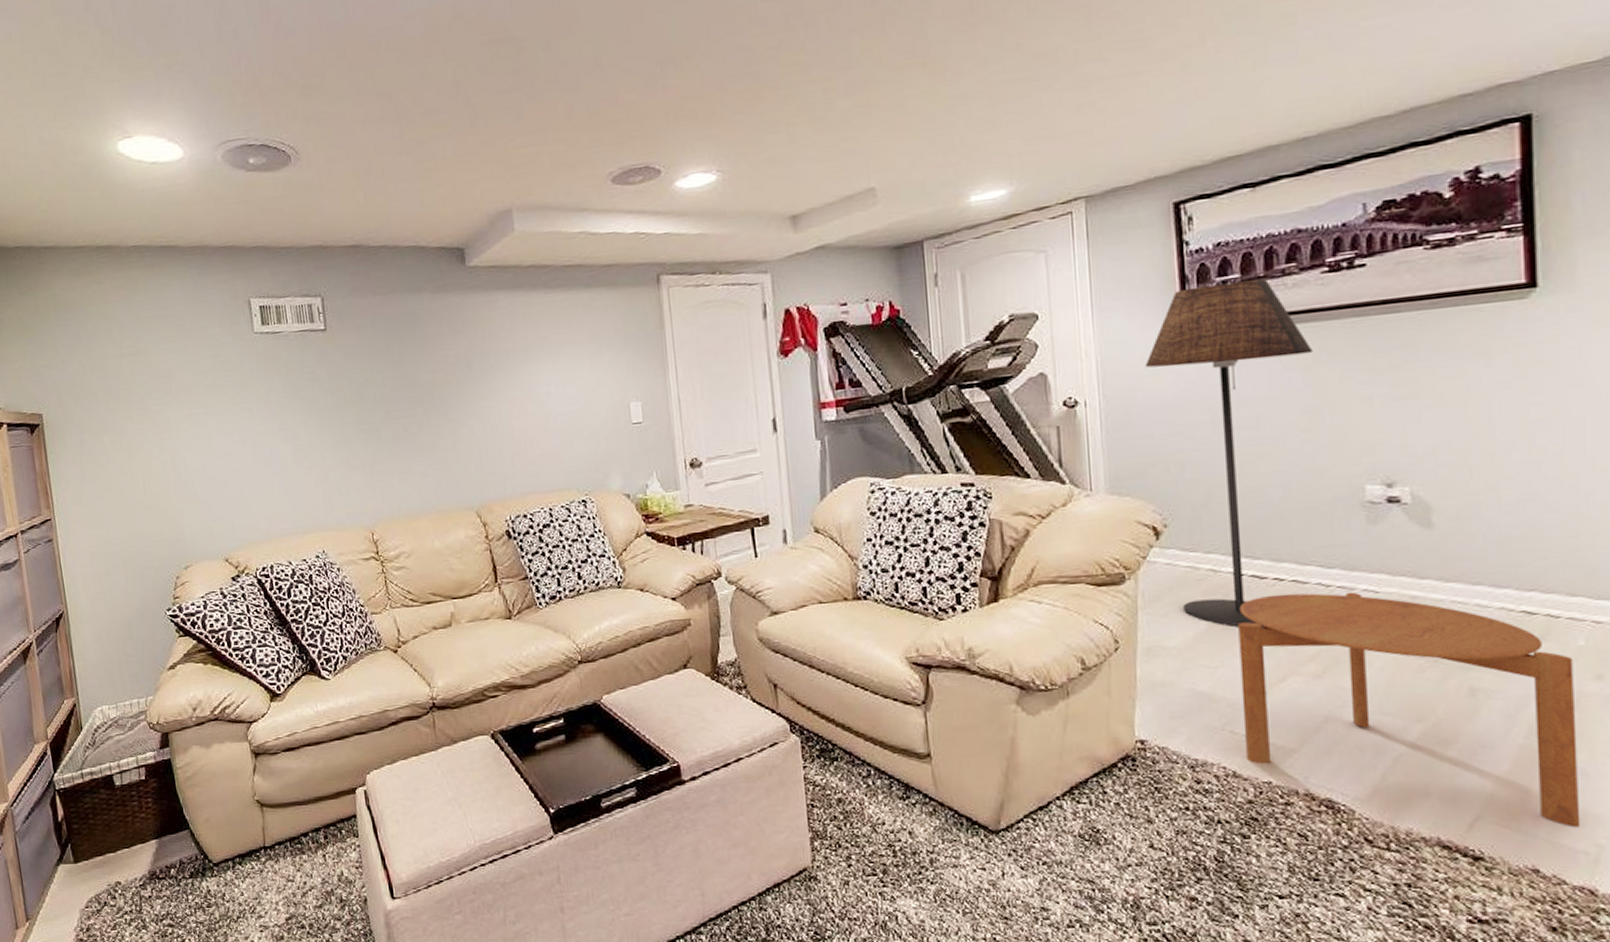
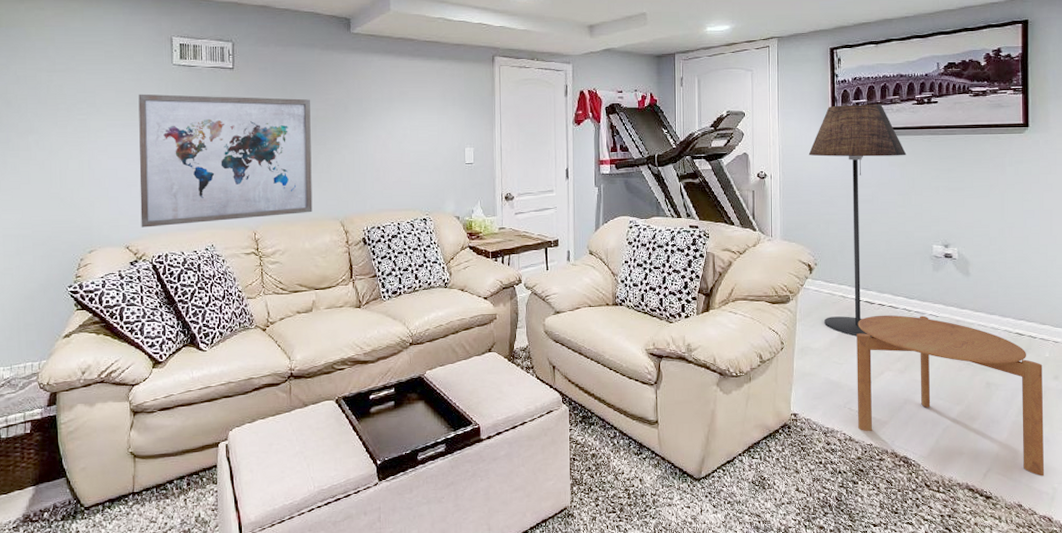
wall art: none [219,359,440,535] -> present [138,94,313,228]

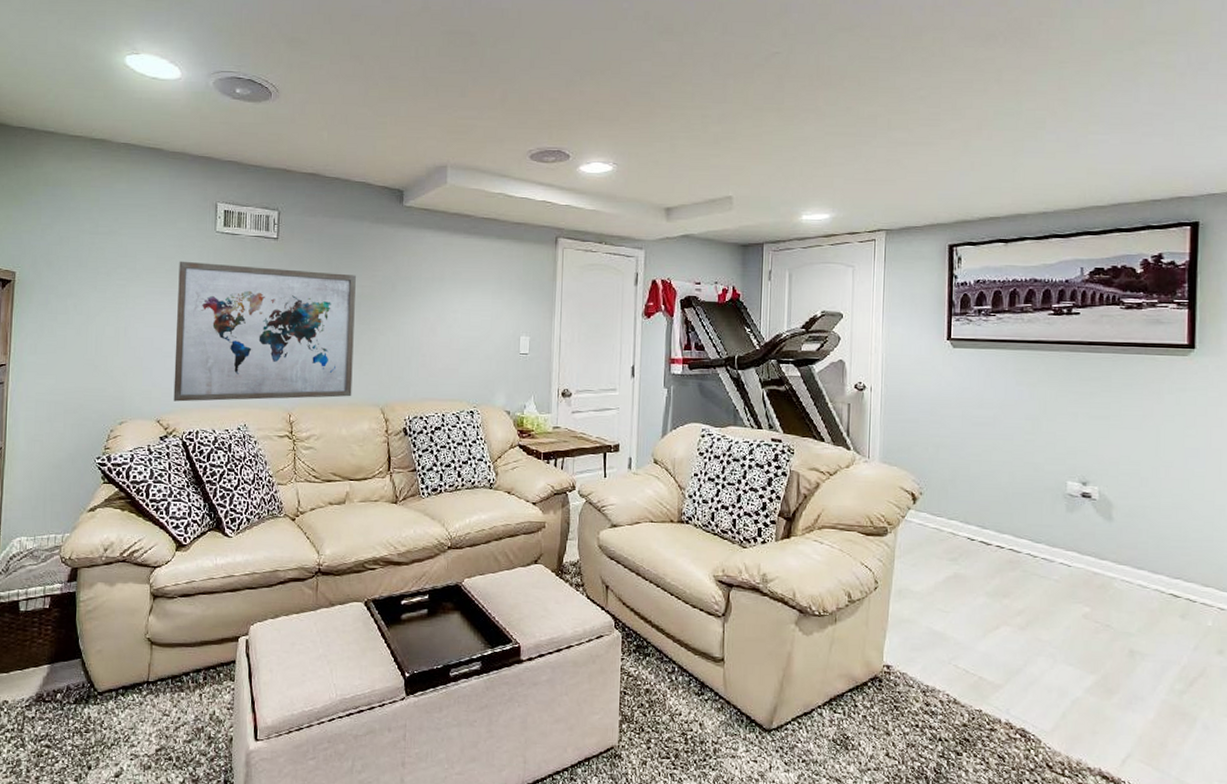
floor lamp: present [808,103,907,337] -> none [917,311,1039,584]
side table: present [857,315,1045,477] -> none [965,558,1203,771]

